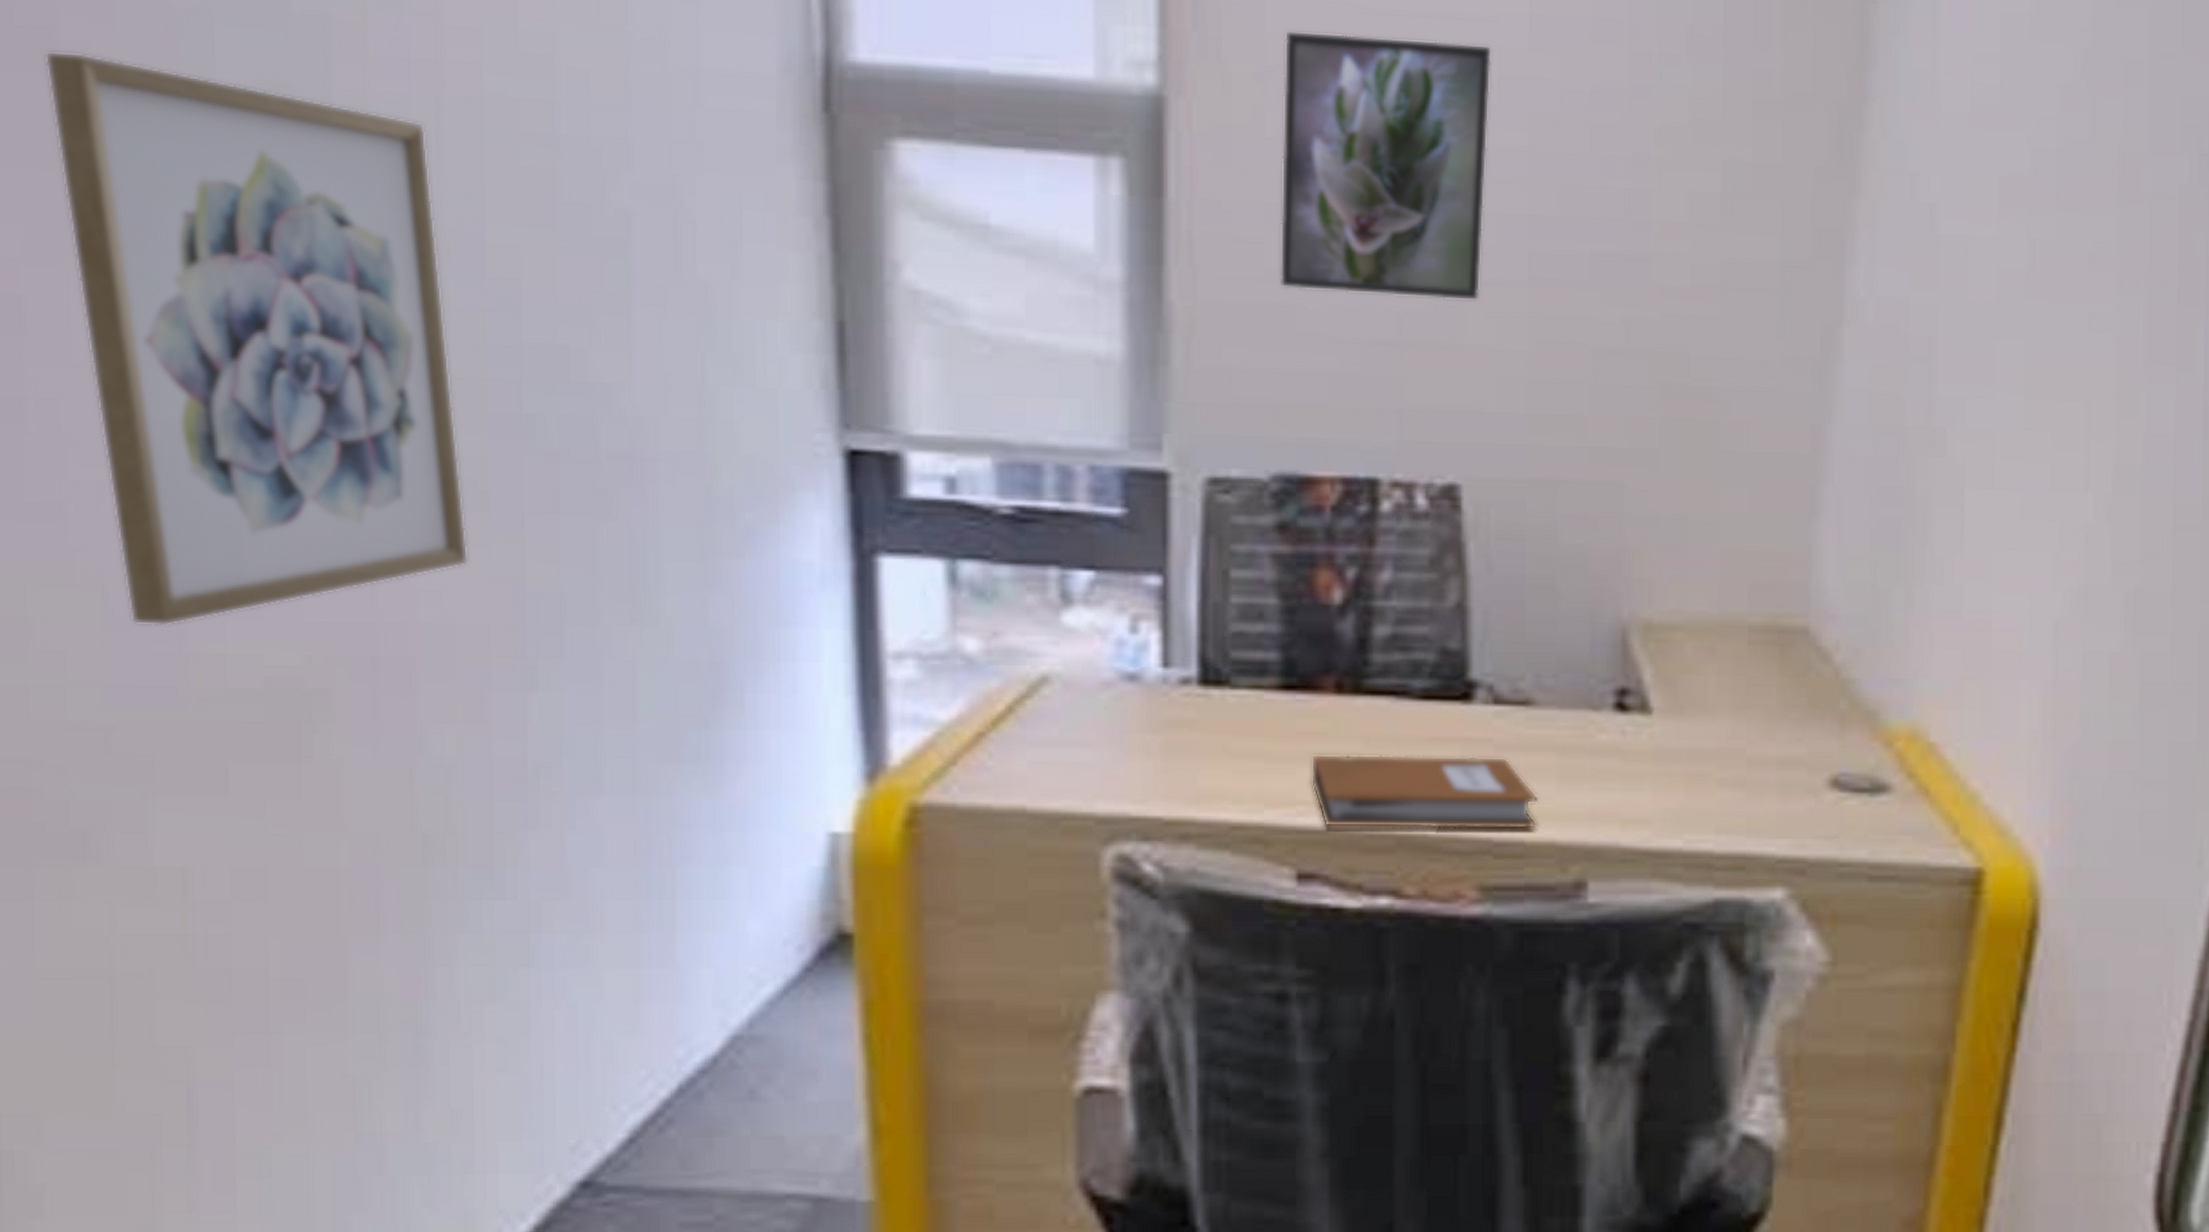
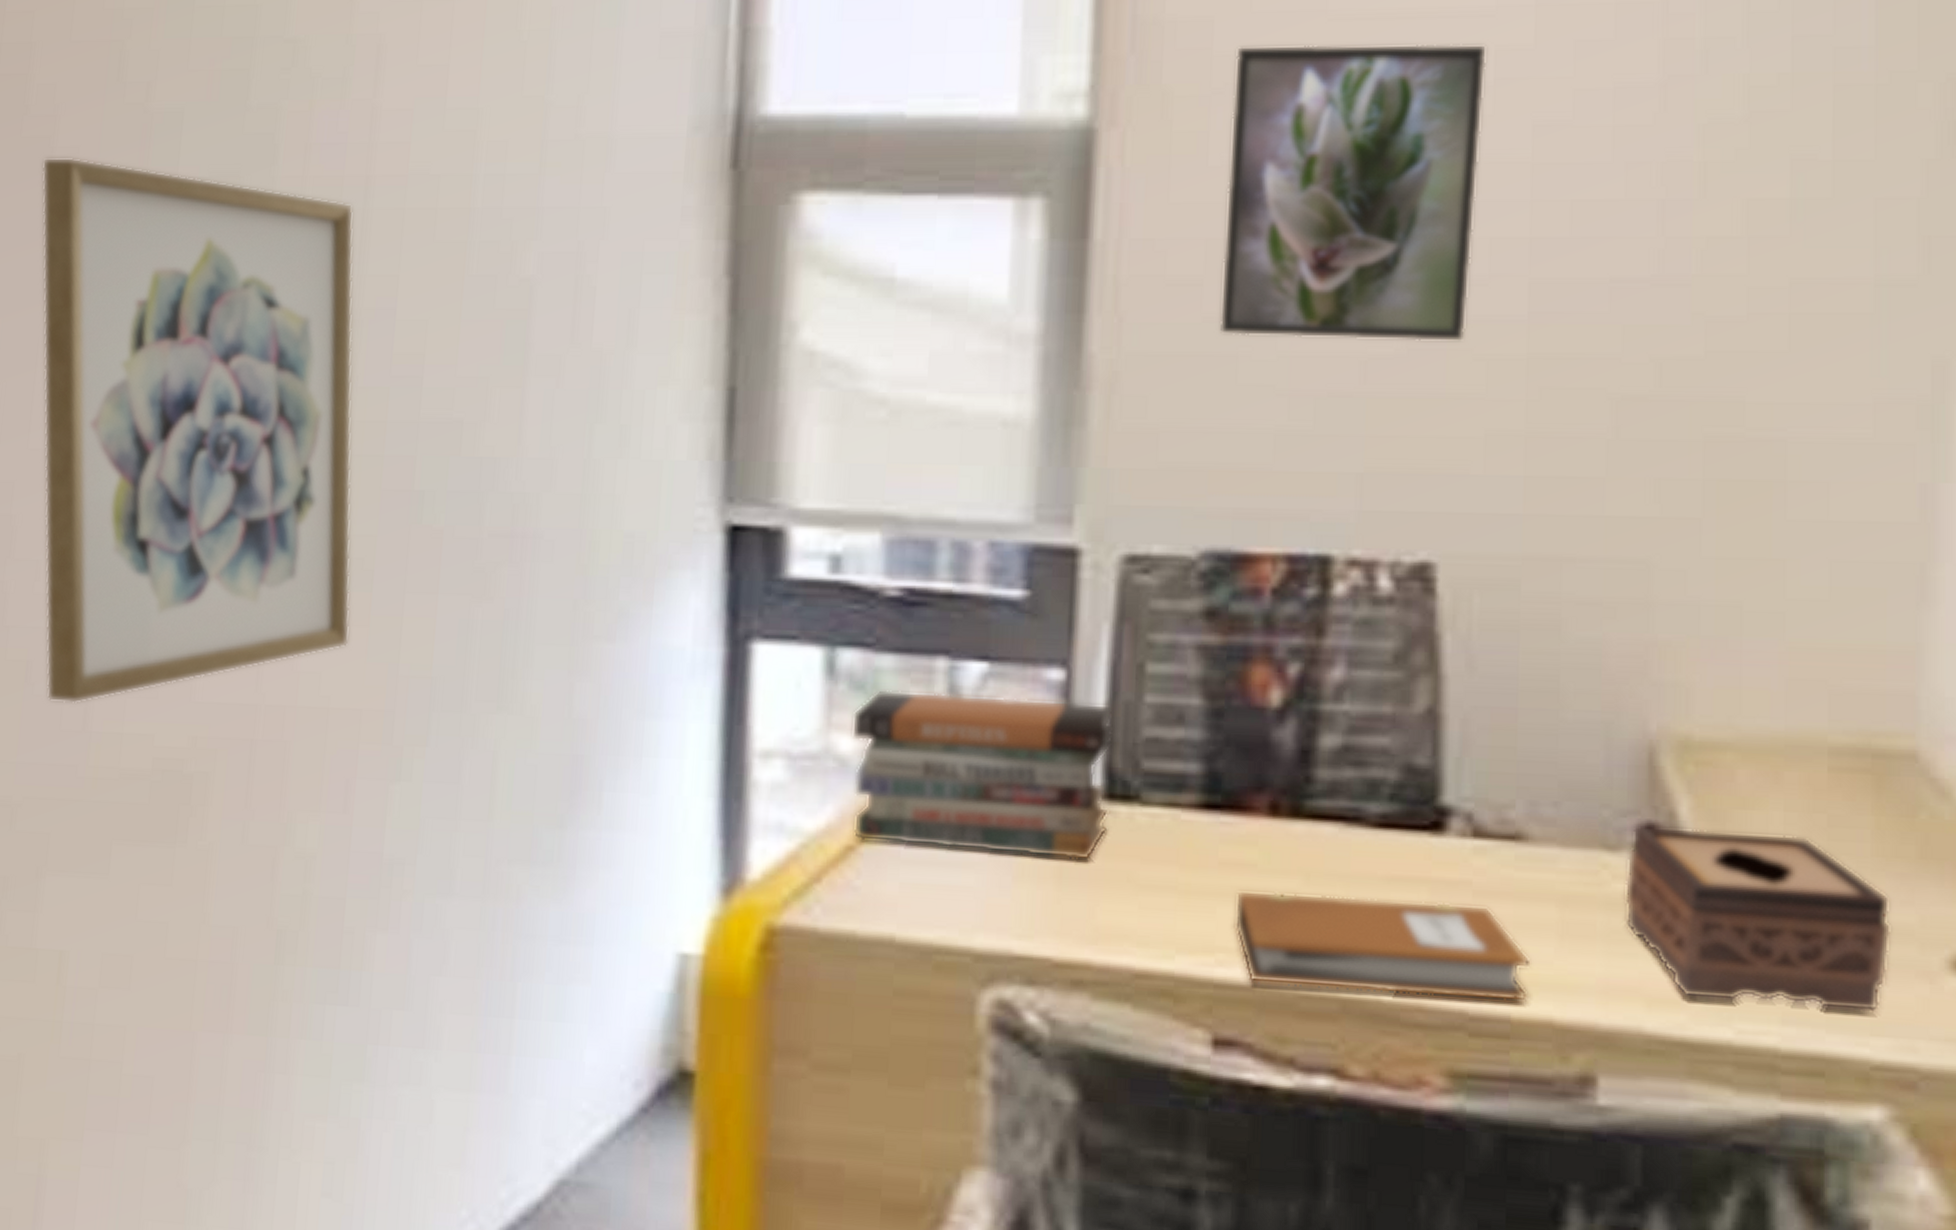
book stack: none [975,597,1206,737] -> present [851,690,1114,861]
tissue box: none [1605,690,1791,821] -> present [1623,825,1892,1012]

